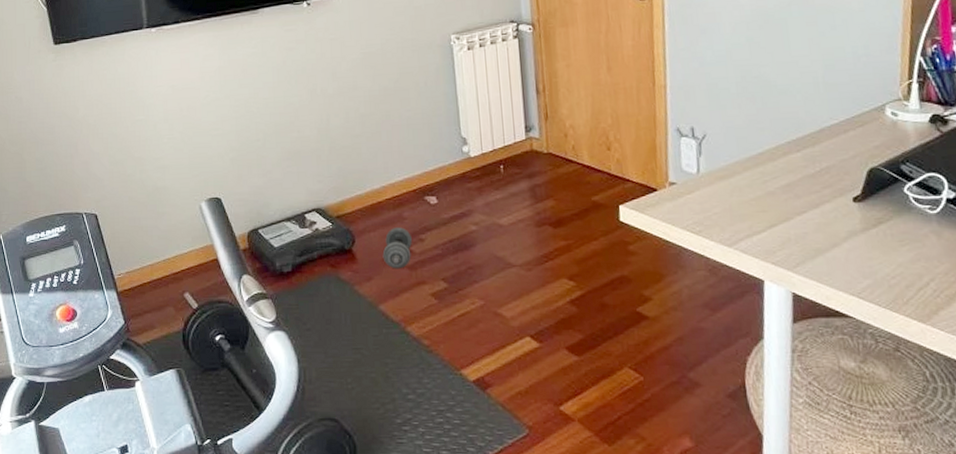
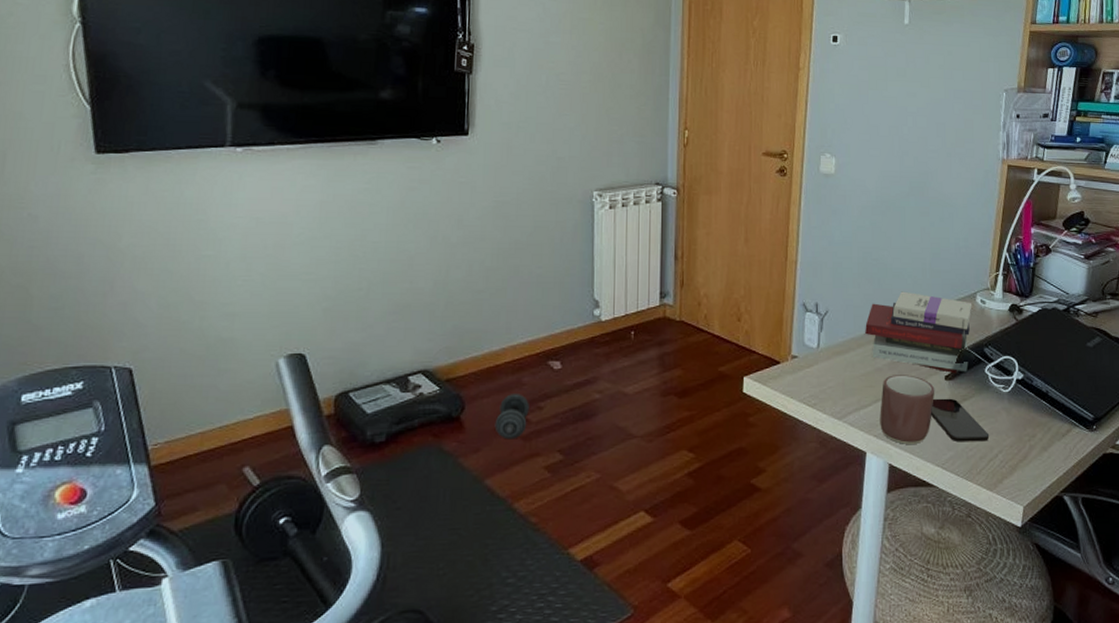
books: none [750,108,882,195] -> present [865,291,972,374]
mug: none [776,197,842,273] -> present [880,375,935,445]
smartphone: none [838,221,917,270] -> present [931,398,990,442]

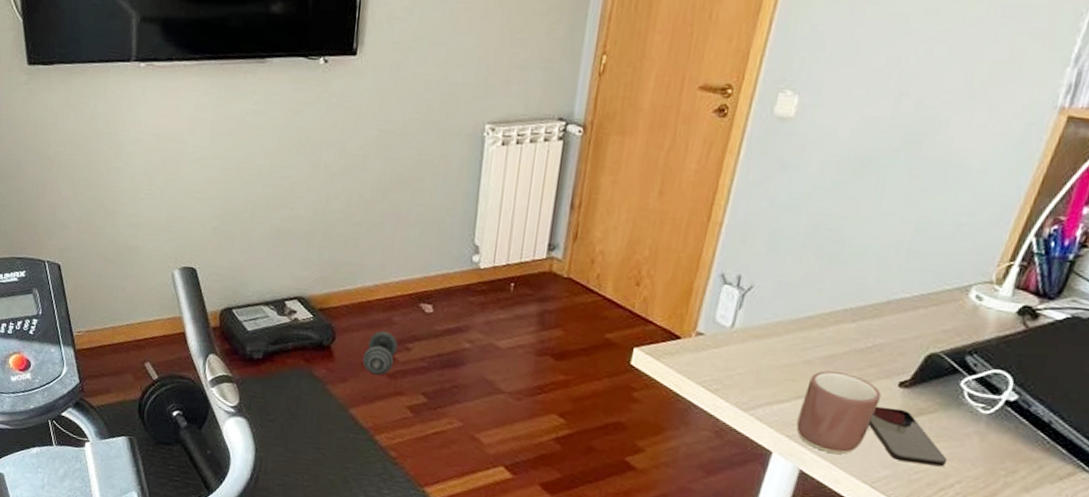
books: present [865,291,972,374] -> none [798,273,962,382]

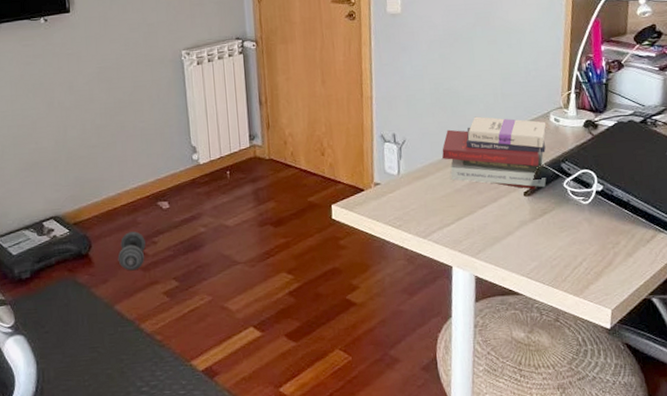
mug: present [796,371,882,454] -> none [462,193,515,258]
books: none [798,273,962,382] -> present [442,116,547,190]
smartphone: present [869,406,948,467] -> none [512,212,573,253]

